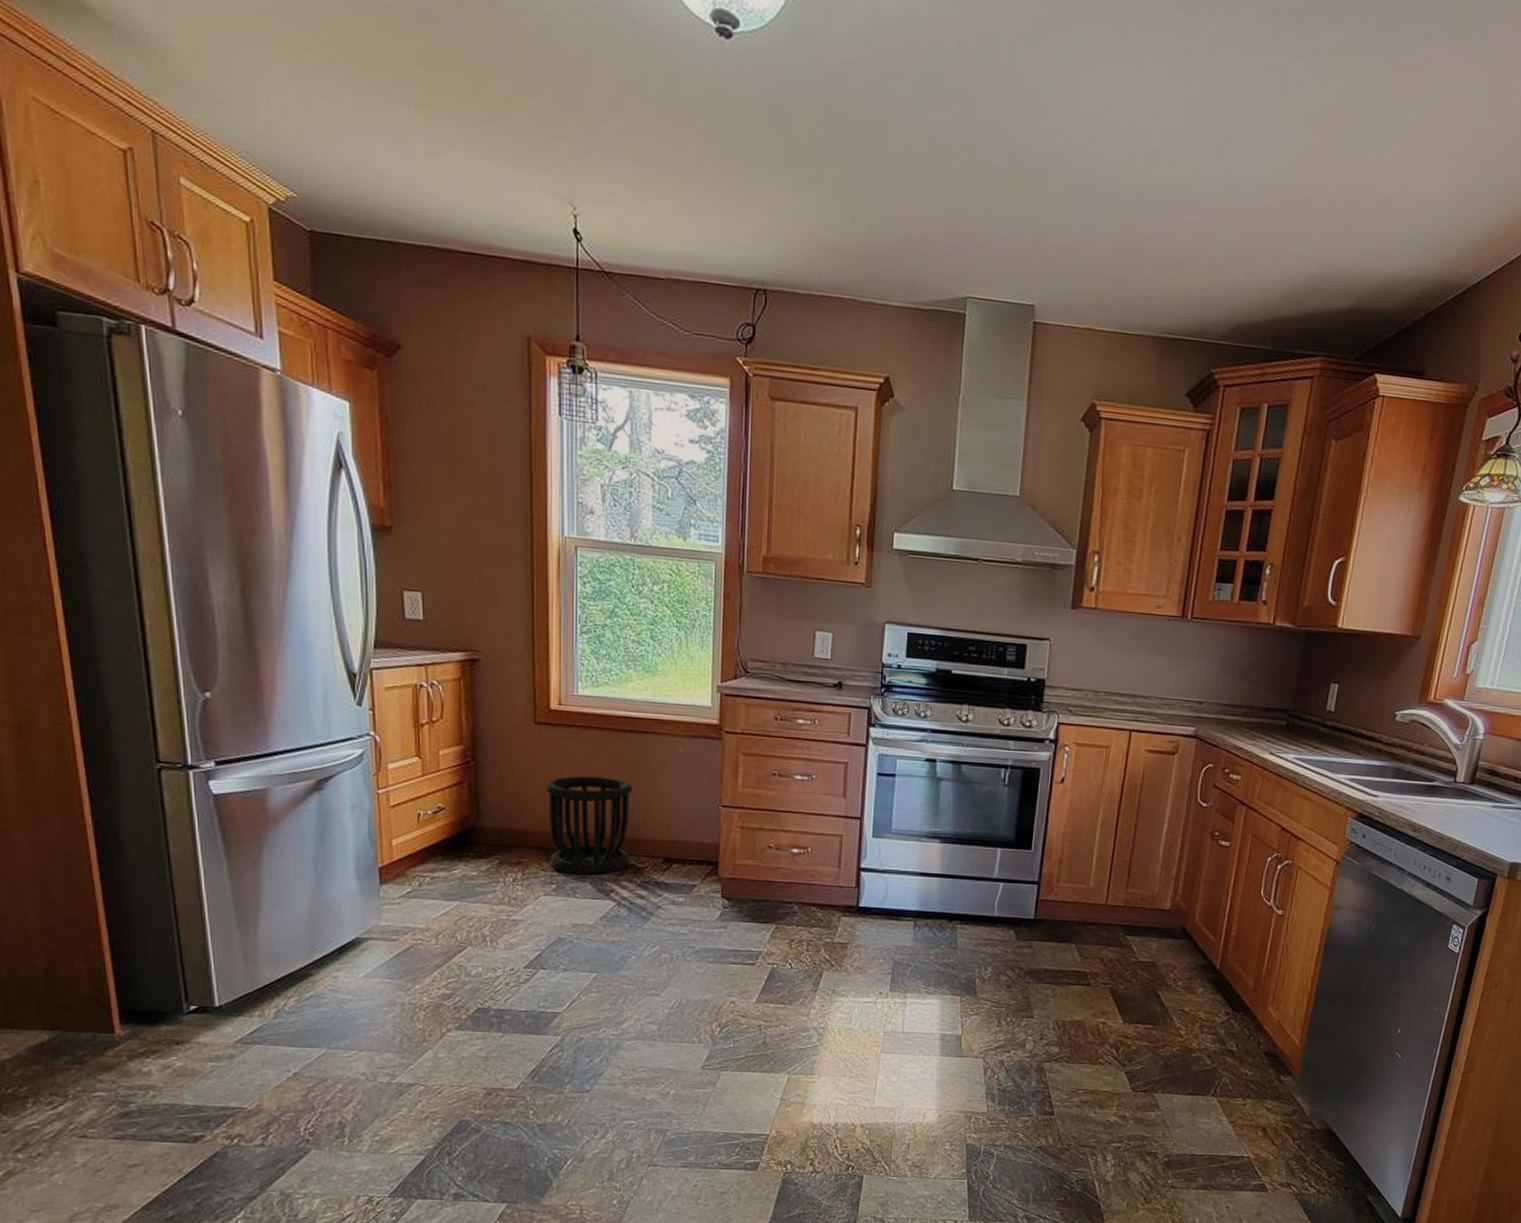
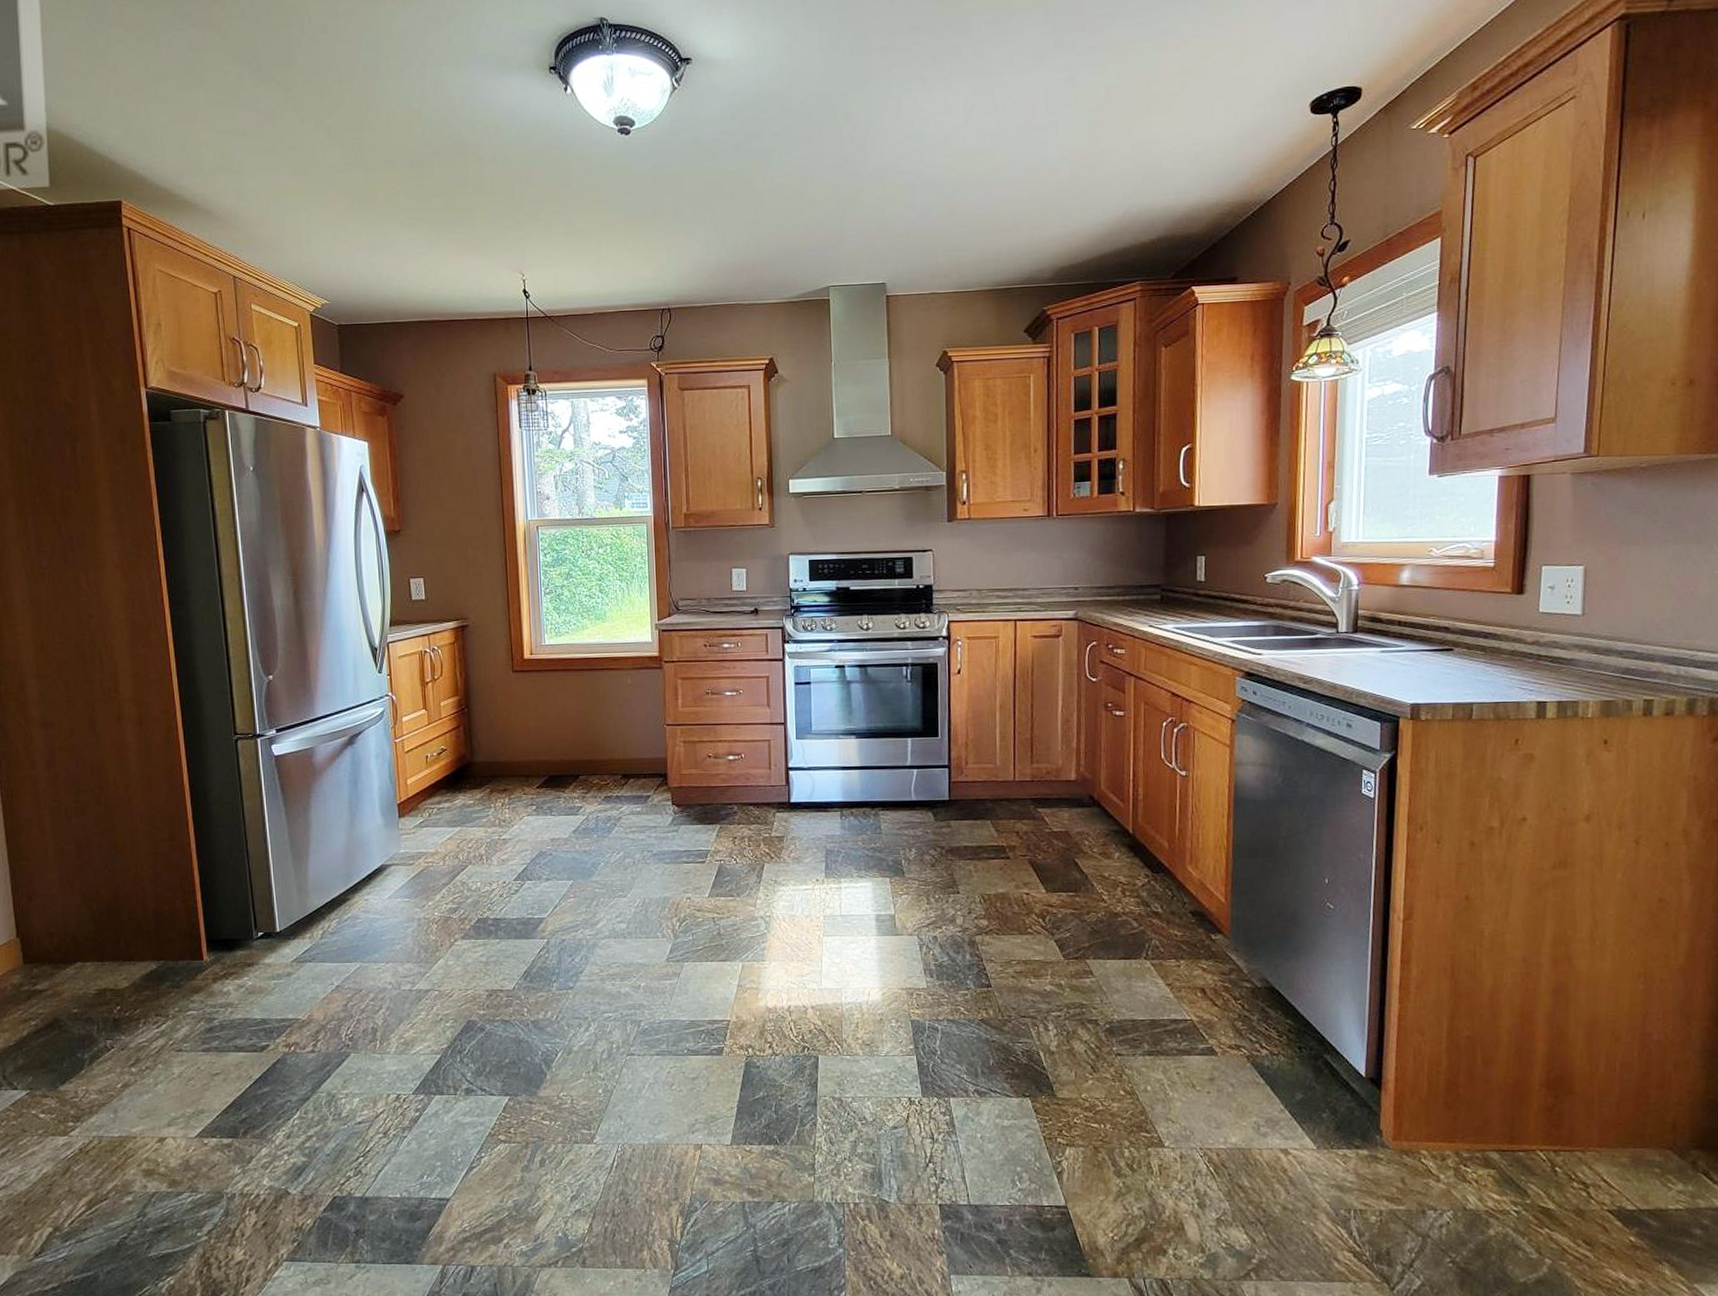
wastebasket: present [545,776,633,875] -> none [523,710,594,796]

